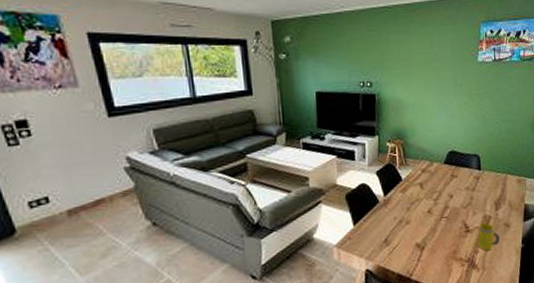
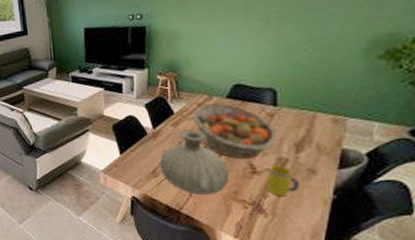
vase: none [391,195,450,259] -> present [159,129,230,196]
fruit basket: none [418,167,482,220] -> present [193,102,276,160]

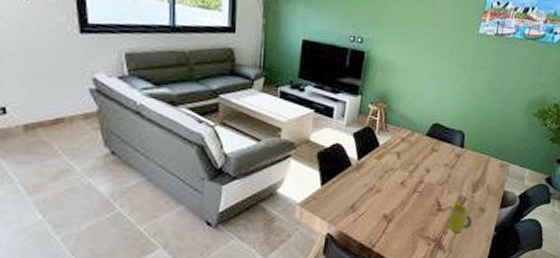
vase: present [159,129,230,196] -> none [359,163,420,233]
fruit basket: present [193,102,276,160] -> none [396,138,461,197]

